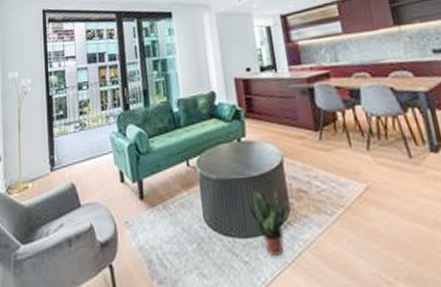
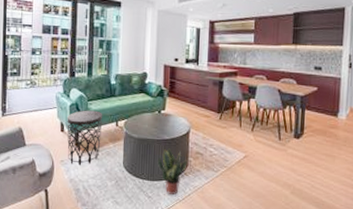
side table: none [126,149,171,227] -> present [66,110,103,166]

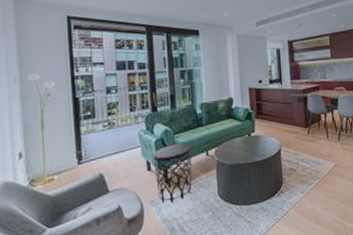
potted plant: present [157,148,188,195] -> none [252,169,282,215]

